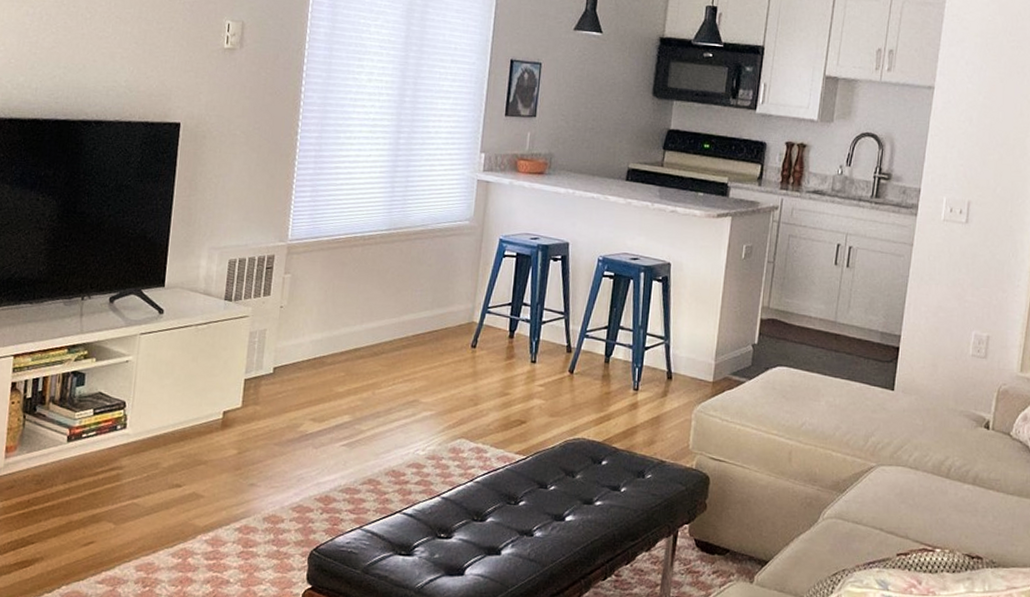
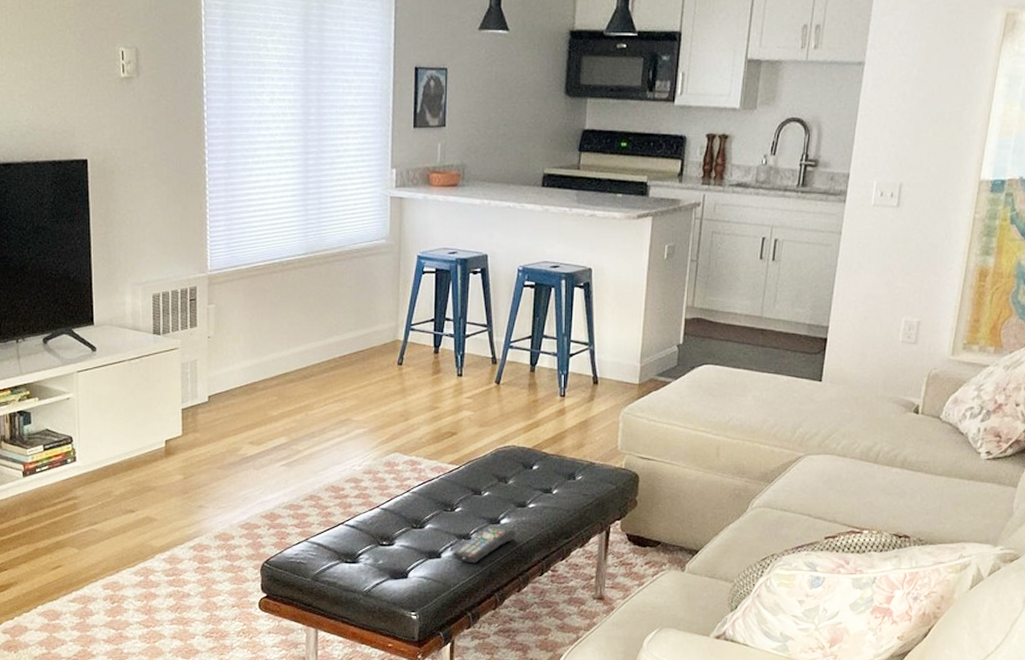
remote control: none [512,522,581,563] -> present [452,525,517,563]

